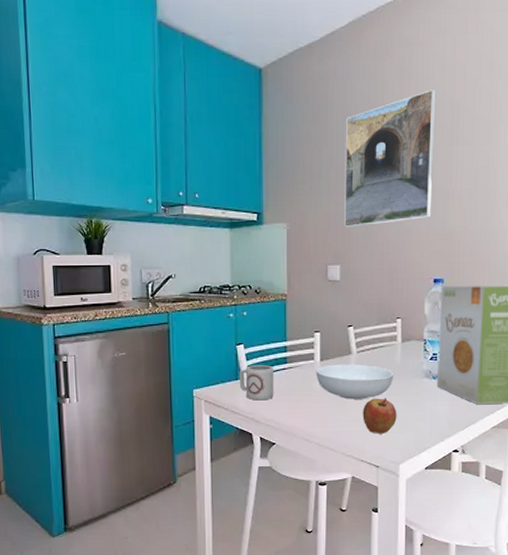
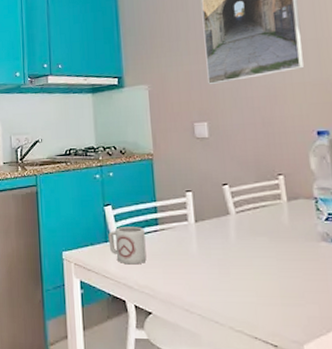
serving bowl: present [316,364,394,399] -> none [191,225,283,265]
fruit: present [363,398,397,434] -> none [249,264,293,307]

